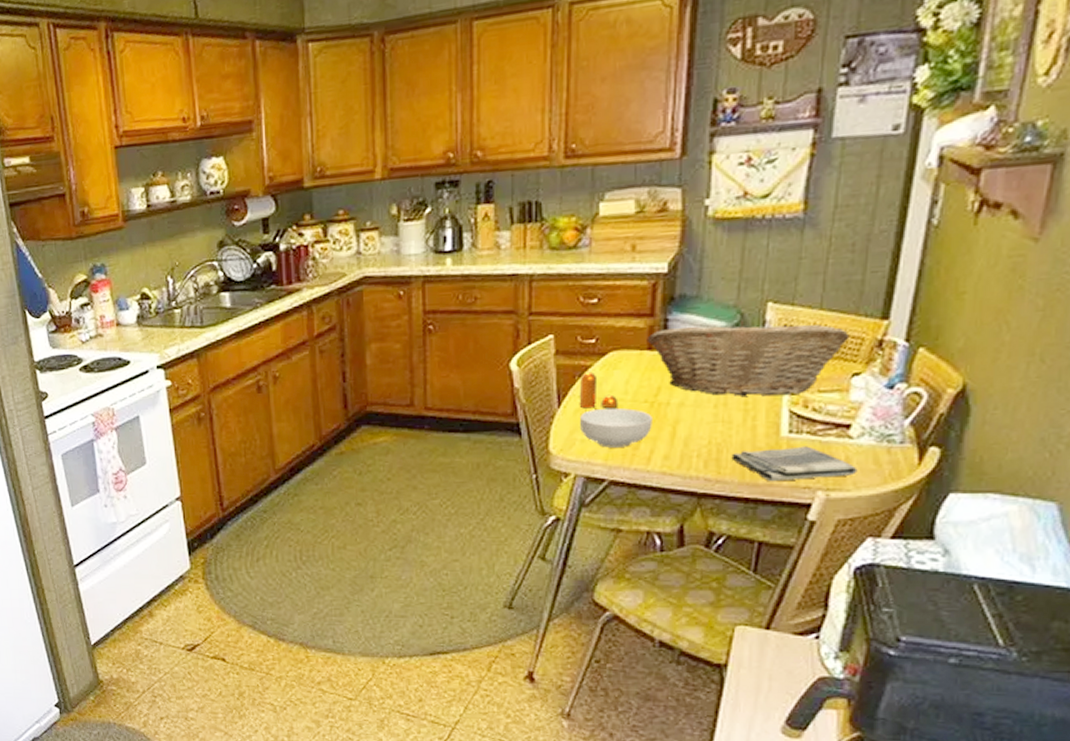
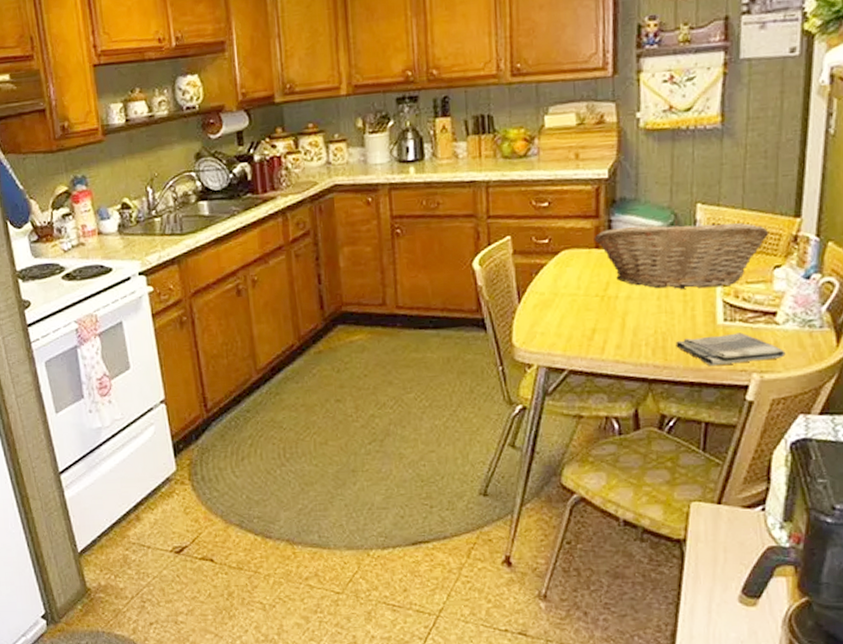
pepper shaker: present [579,371,619,409] -> none [537,269,573,304]
cereal bowl: present [580,408,652,448] -> none [539,302,604,339]

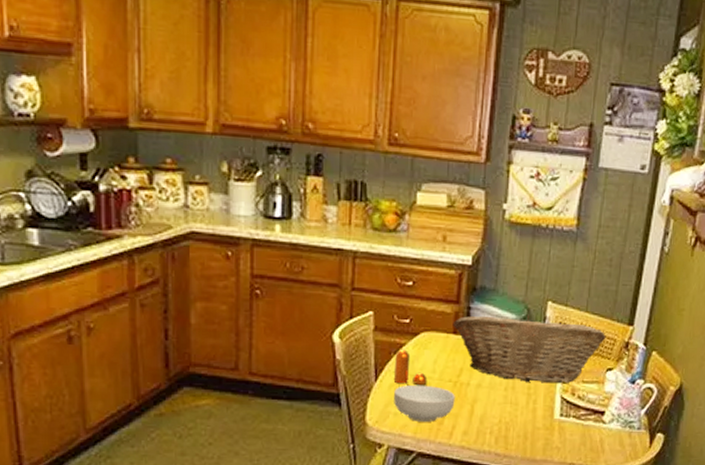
pepper shaker: none [537,269,573,304] -> present [393,349,427,385]
cereal bowl: none [539,302,604,339] -> present [394,384,455,422]
dish towel: present [676,332,786,367] -> none [516,428,608,458]

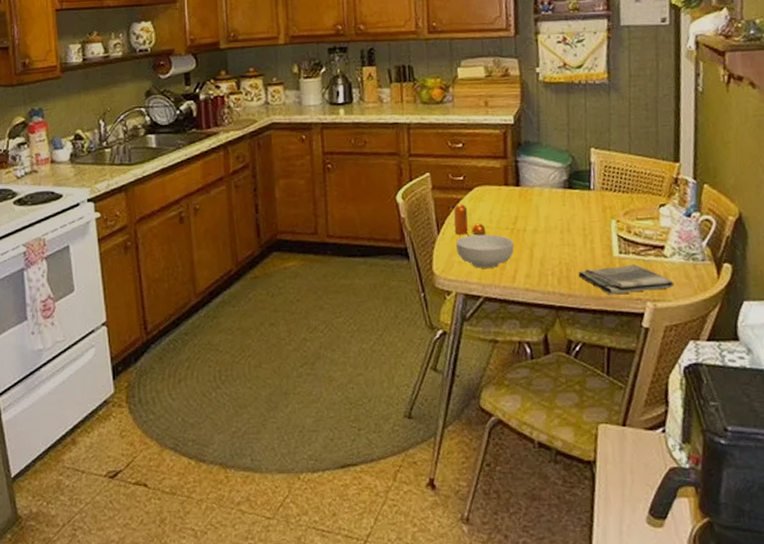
fruit basket: present [452,315,606,383] -> none [503,162,654,224]
dish towel: none [516,428,608,458] -> present [578,264,674,295]

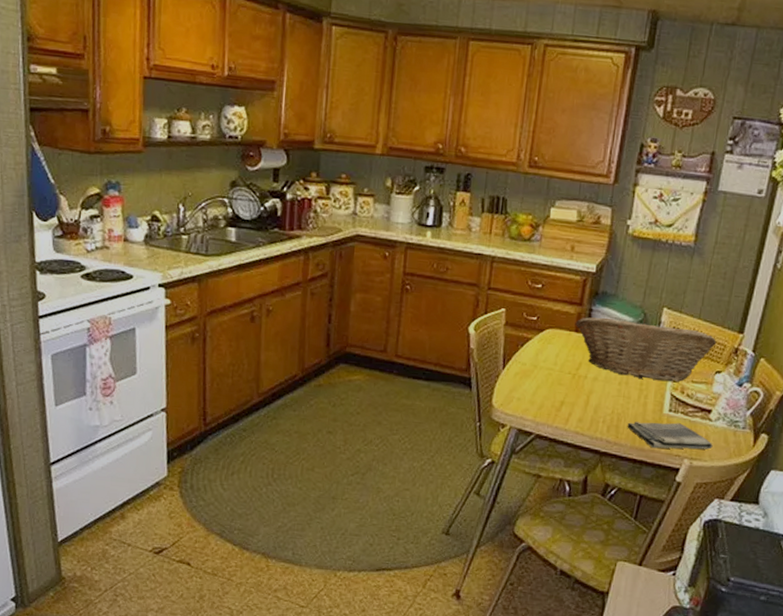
pepper shaker: present [454,203,486,235] -> none [519,343,549,375]
cereal bowl: present [456,234,514,268] -> none [518,374,573,408]
fruit basket: none [503,162,654,224] -> present [575,317,717,382]

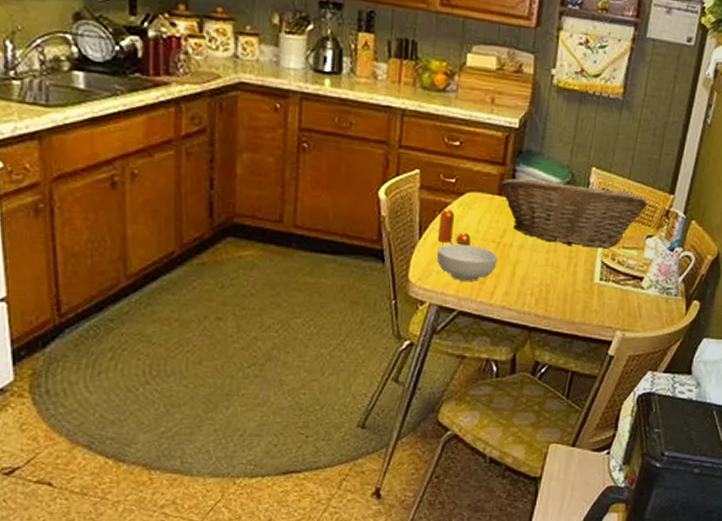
cereal bowl: none [518,374,573,408] -> present [437,243,498,281]
pepper shaker: none [519,343,549,375] -> present [437,208,471,244]
dish towel: present [627,422,713,450] -> none [556,292,645,321]

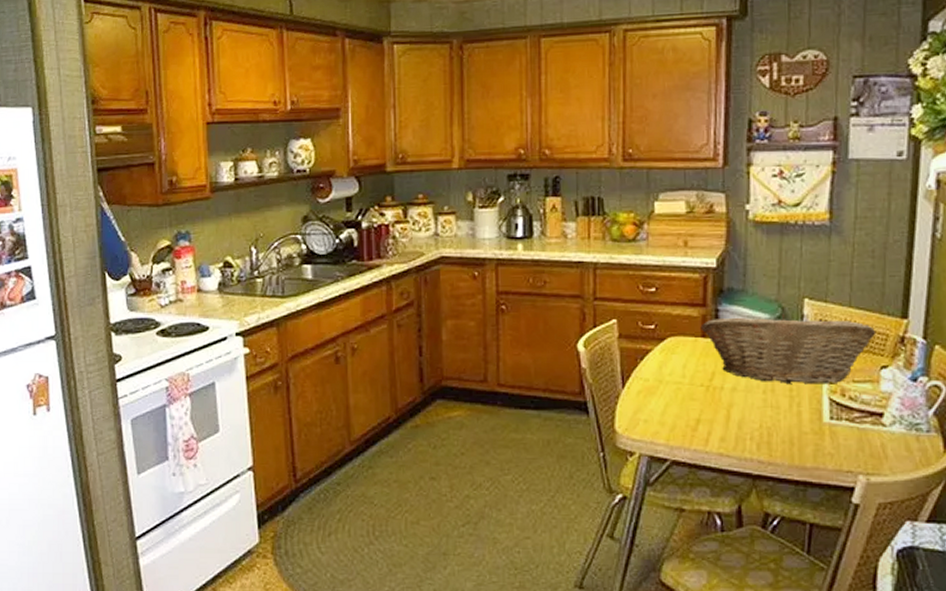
pepper shaker: present [437,208,471,244] -> none [641,355,677,390]
cereal bowl: present [437,243,498,281] -> none [643,390,709,428]

